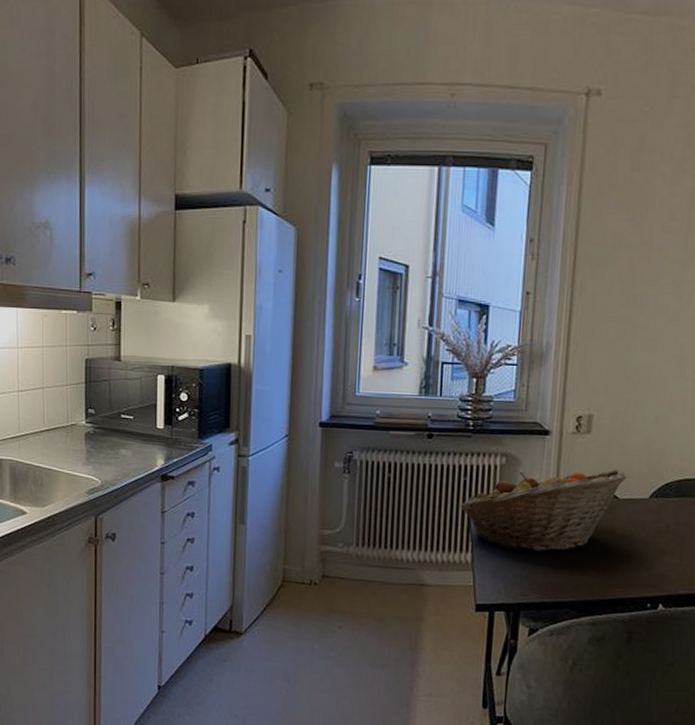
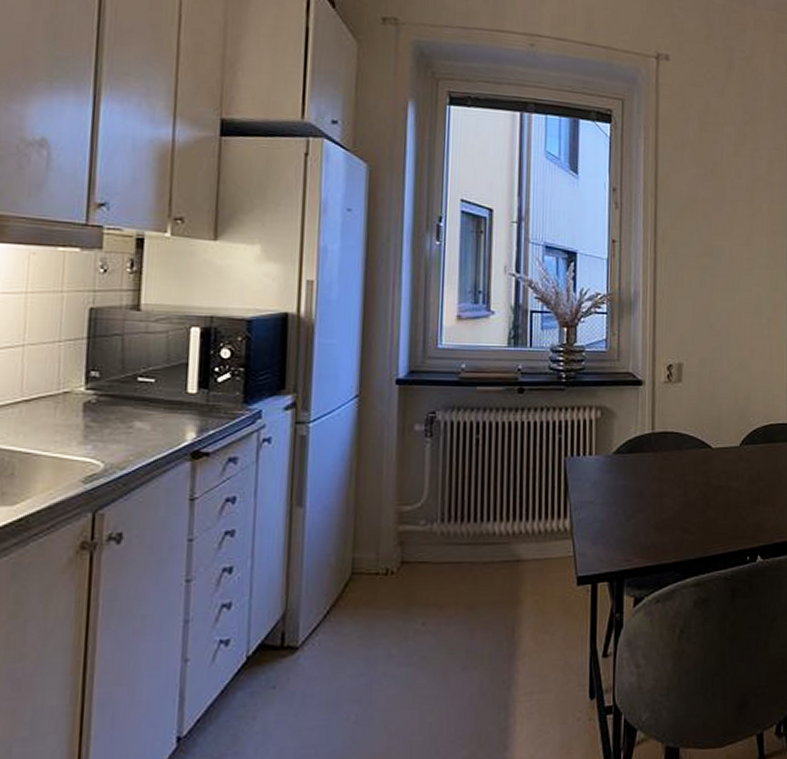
fruit basket: present [460,469,628,552] -> none [556,418,719,510]

